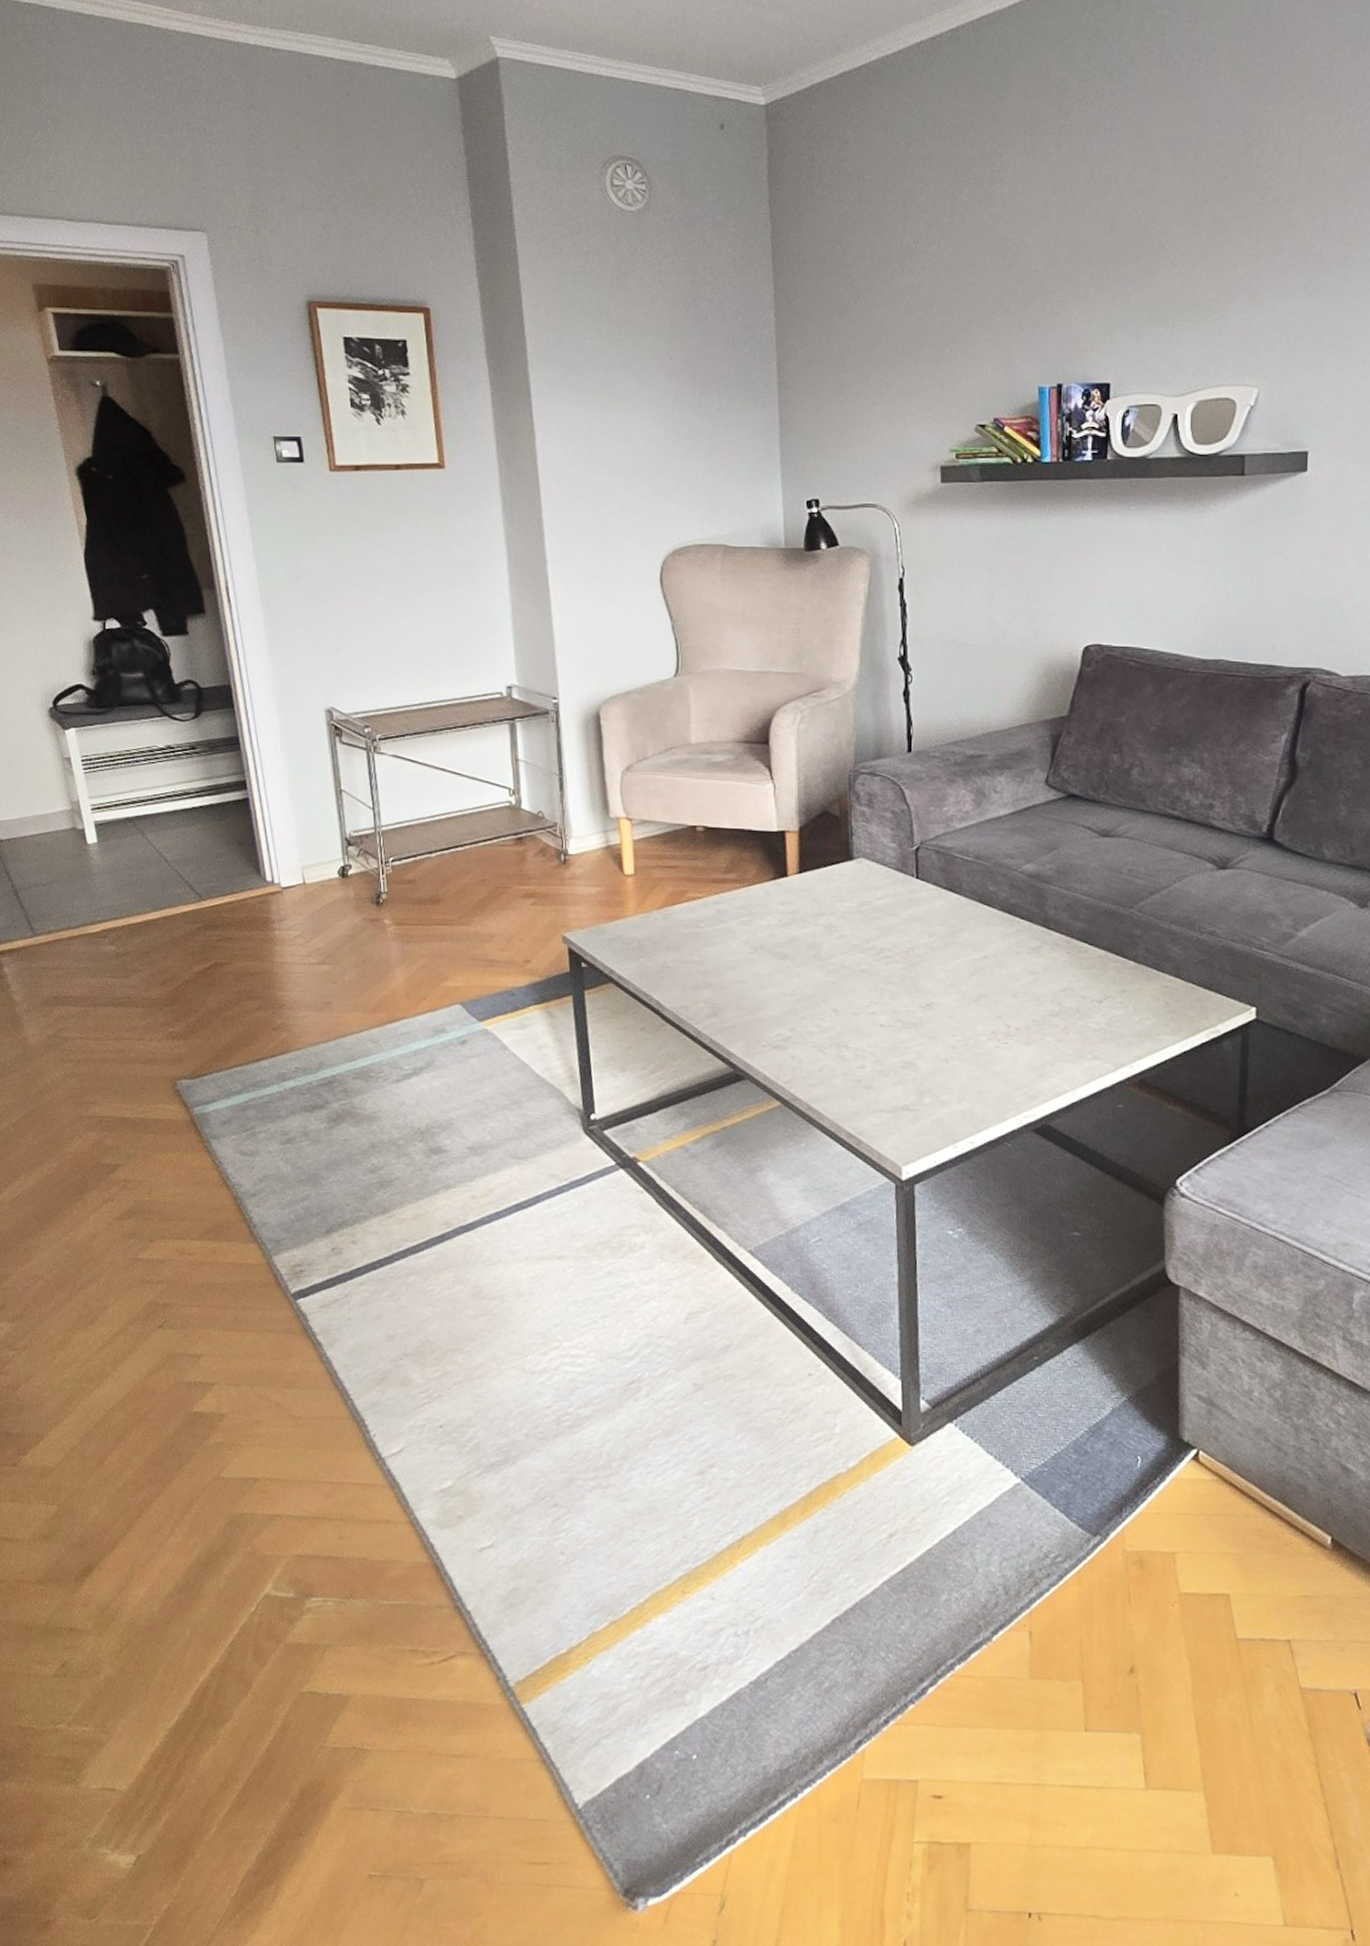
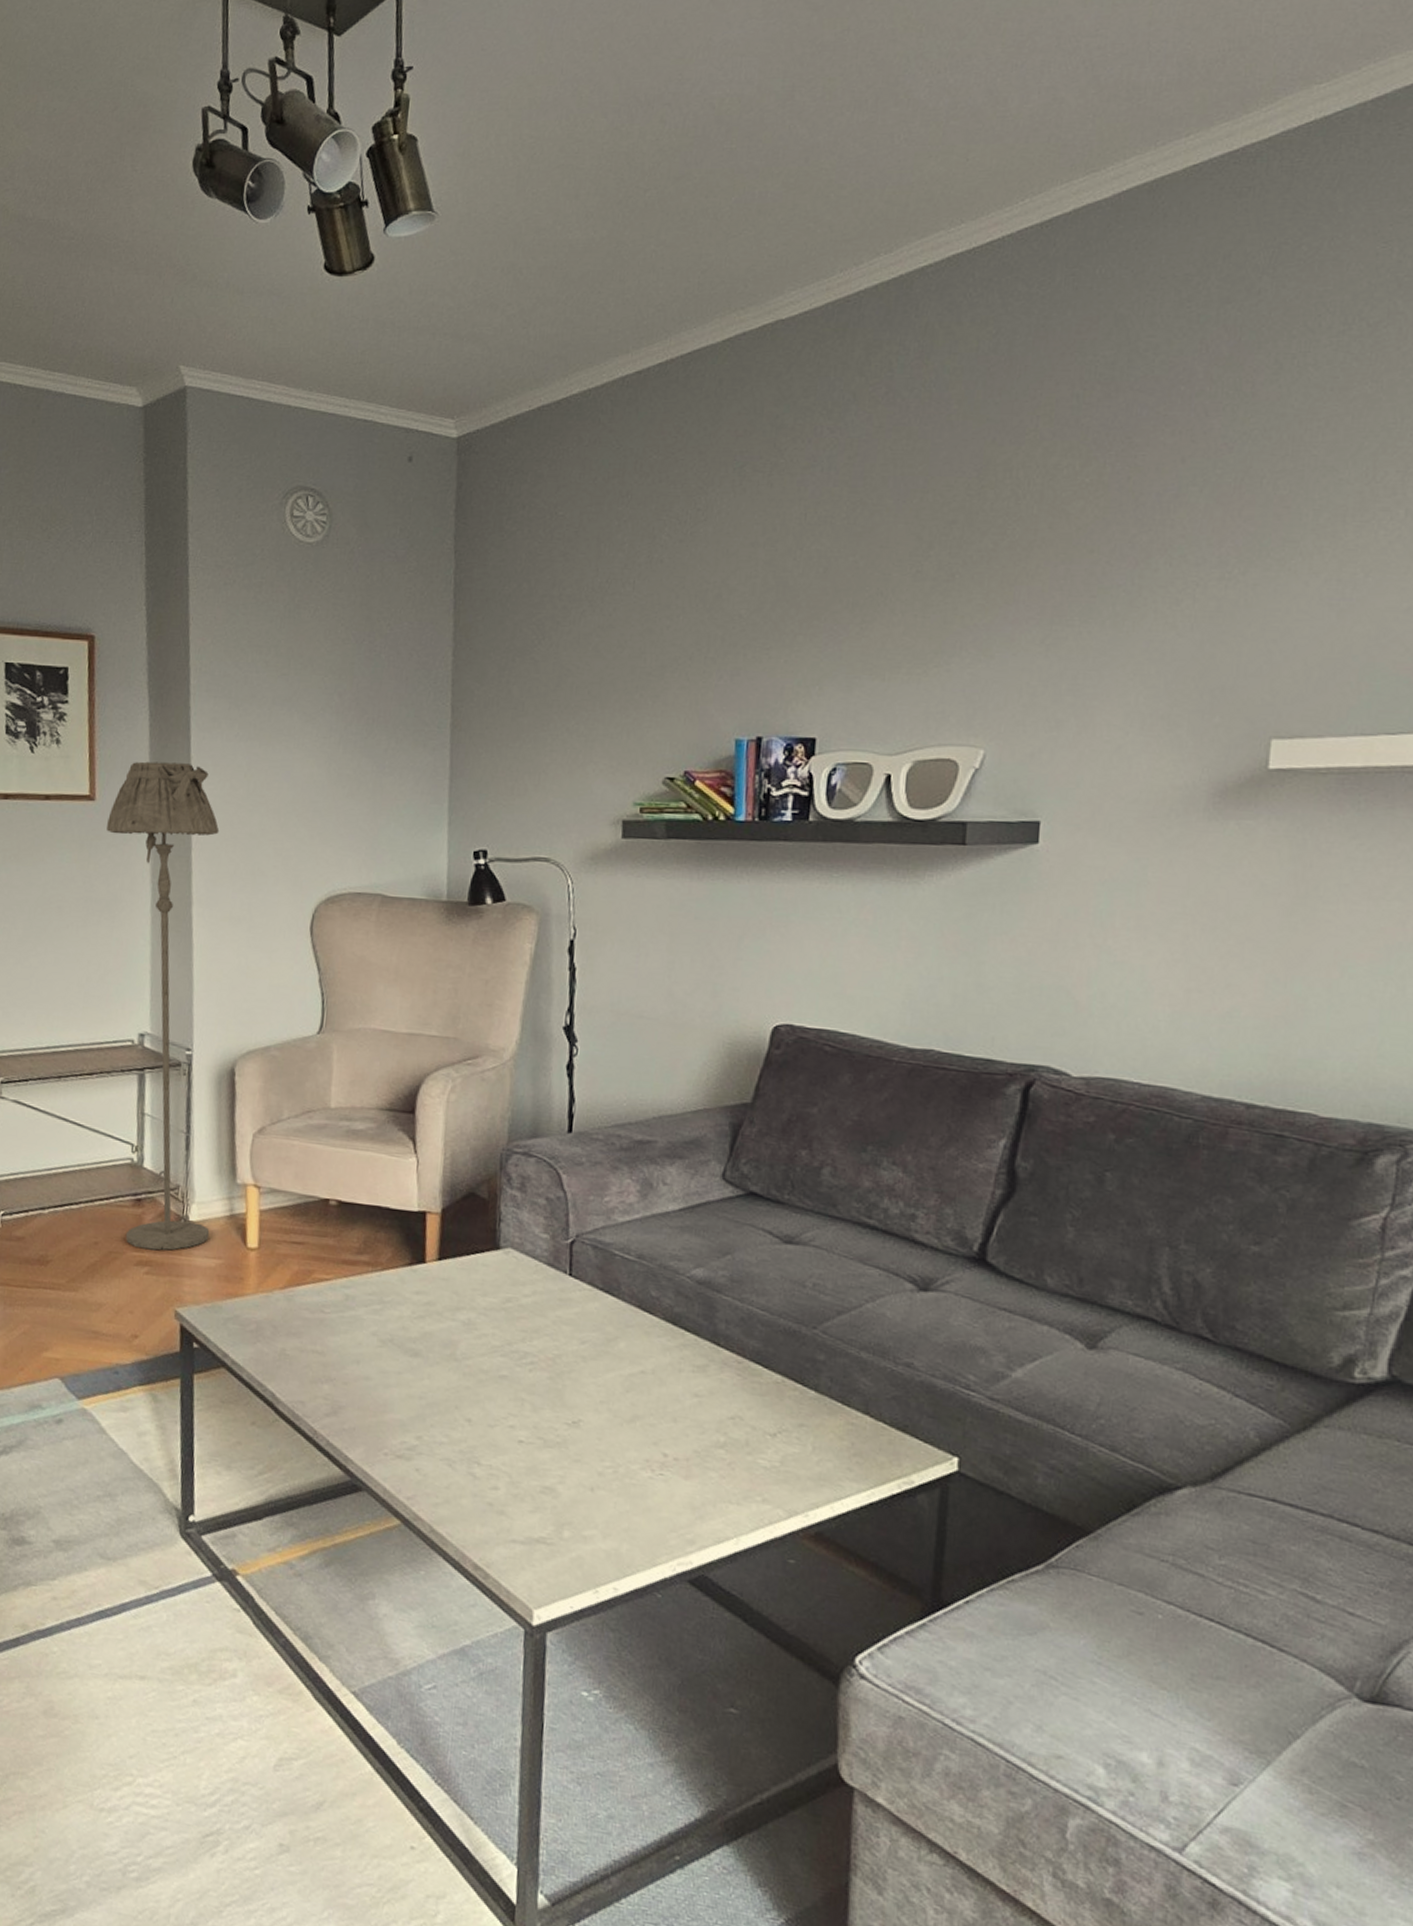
floor lamp: none [458,429,589,883] -> present [106,761,220,1251]

